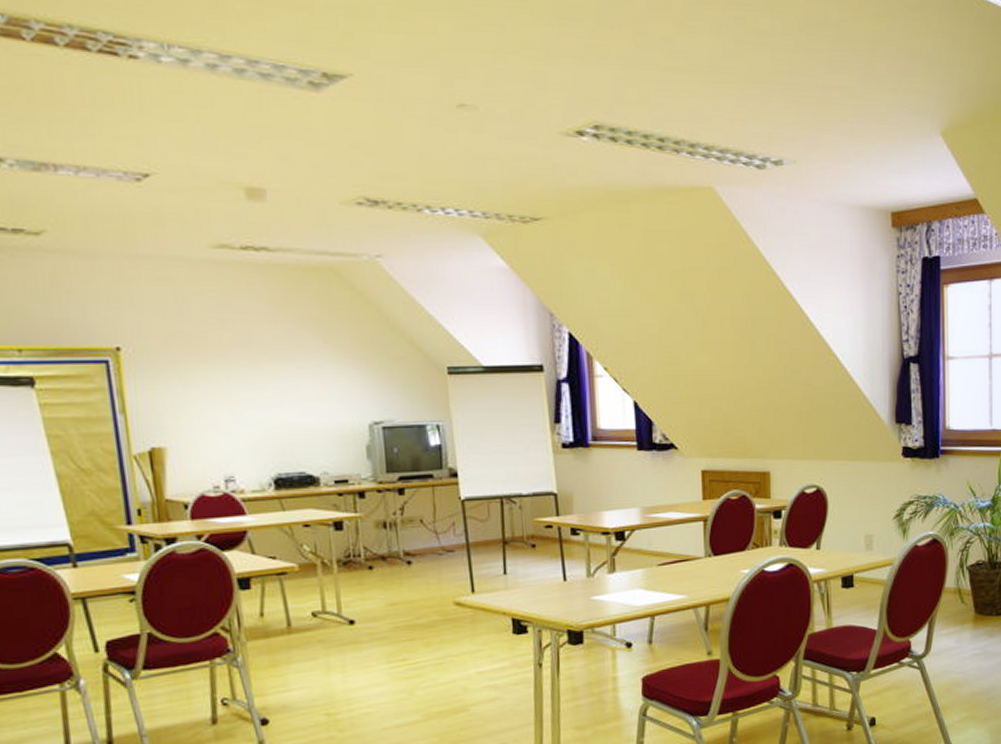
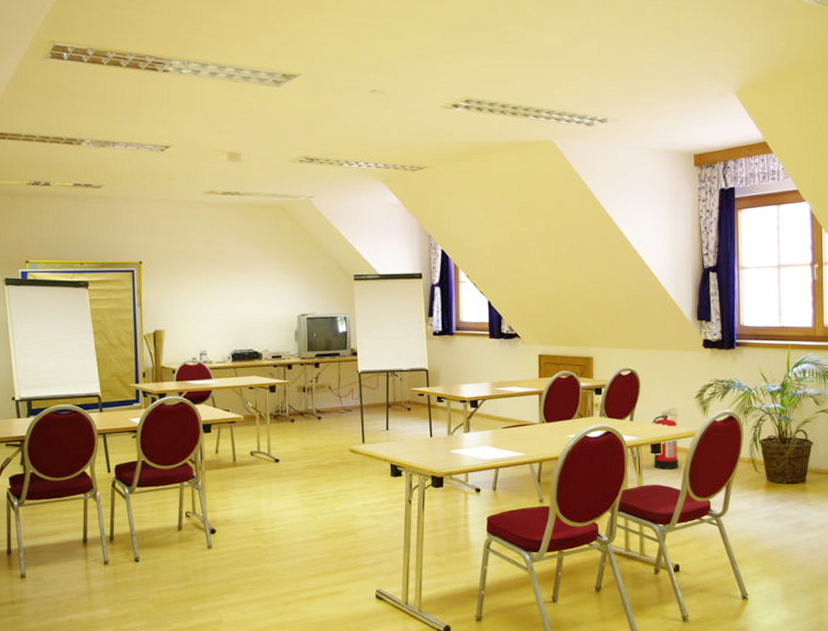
fire extinguisher: none [842,530,875,607] -> present [652,407,679,470]

